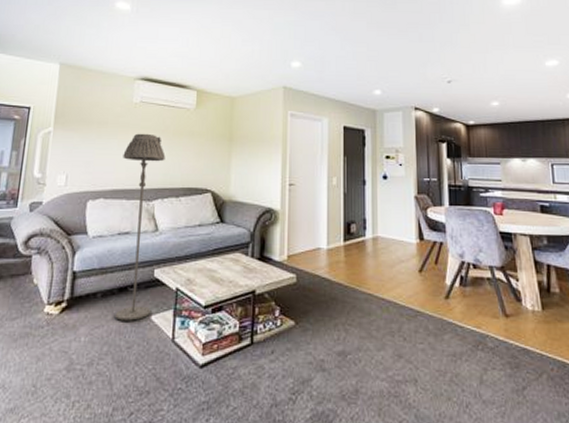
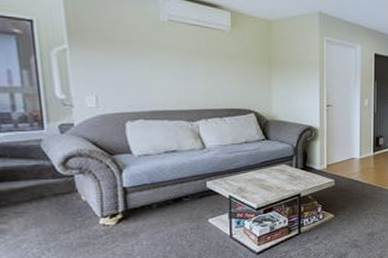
floor lamp: present [114,133,166,321] -> none [157,54,207,226]

